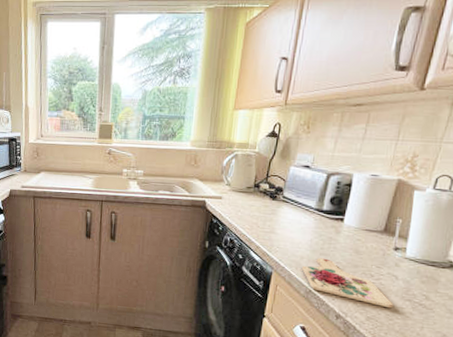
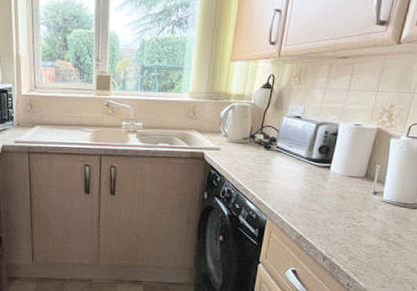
cutting board: present [301,258,393,309] -> none [292,204,372,248]

